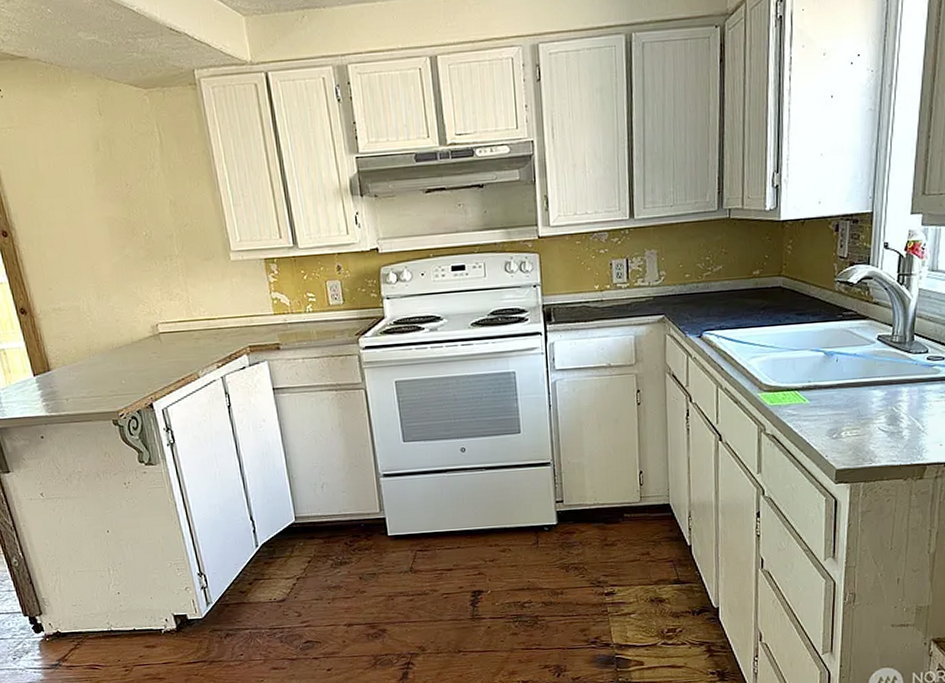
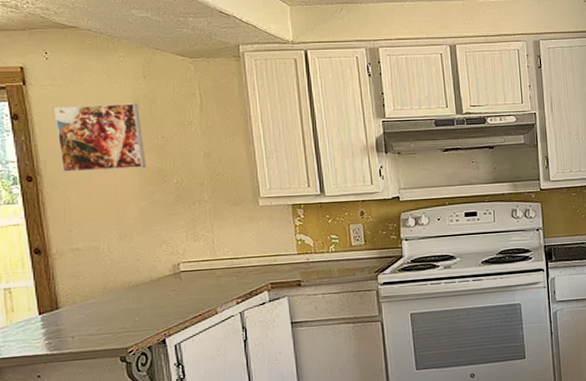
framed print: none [15,145,114,226] -> present [53,103,147,172]

